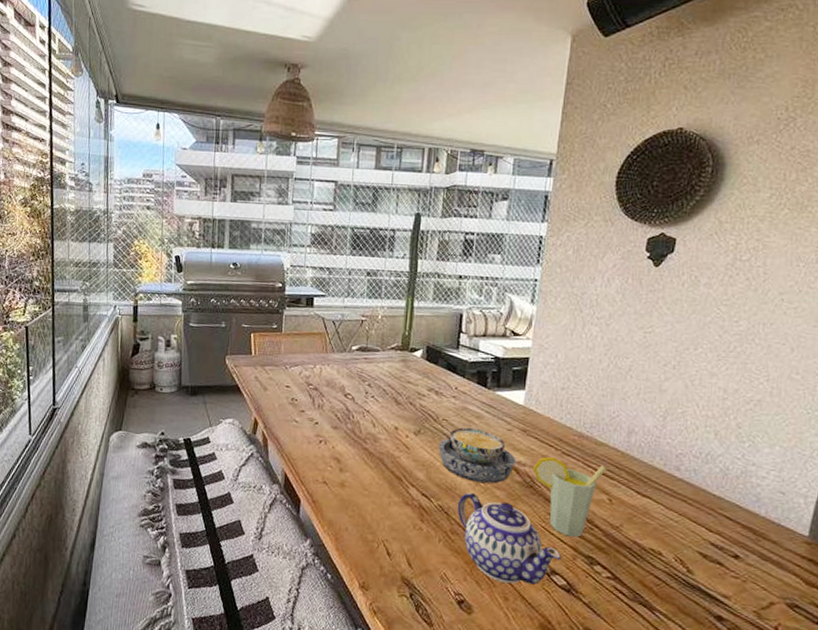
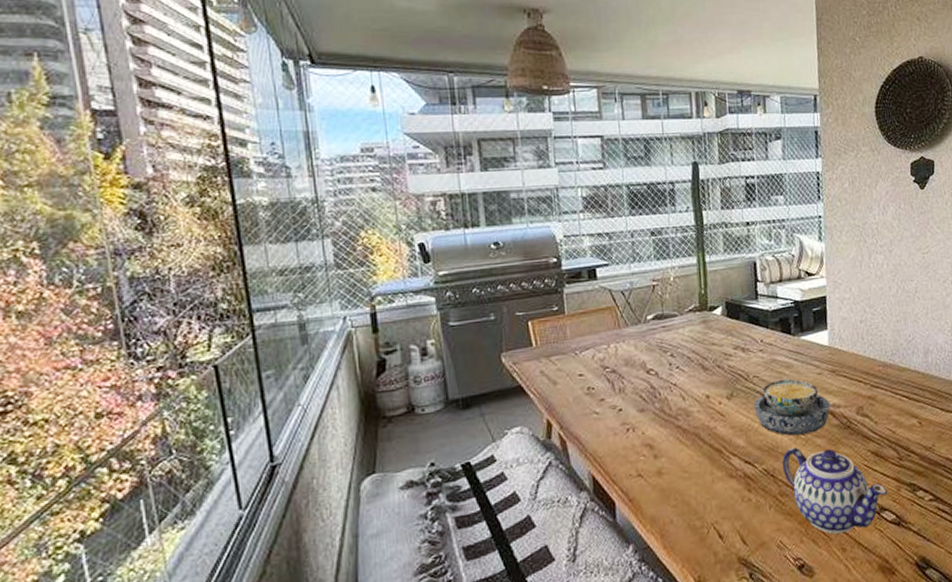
cup: present [534,456,607,538] -> none [848,390,913,469]

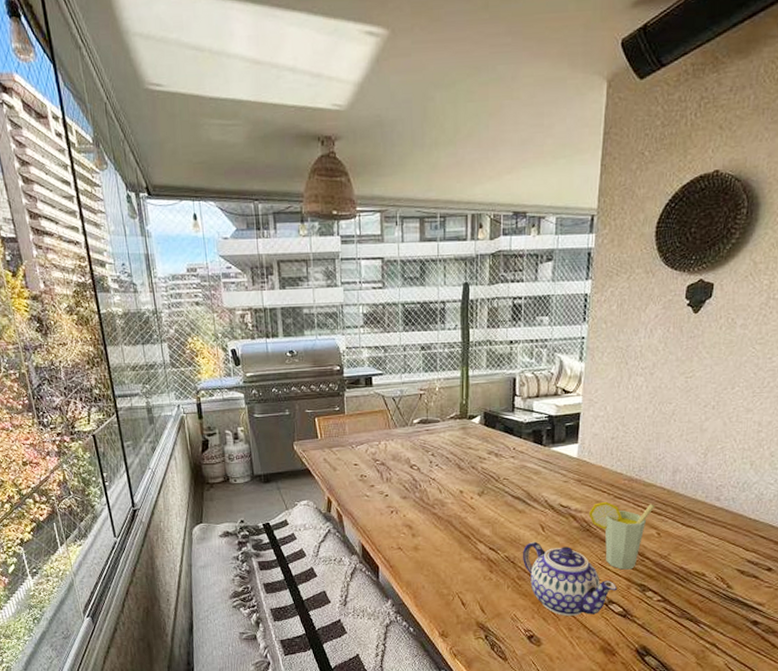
bowl: present [753,379,831,436] -> none [501,484,573,531]
cup: none [848,390,913,469] -> present [589,501,655,570]

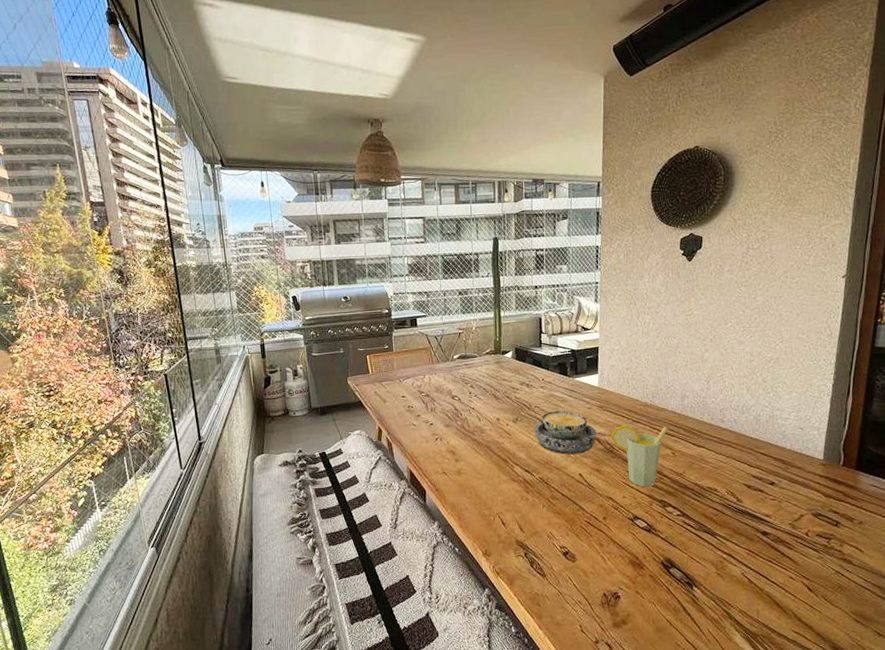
bowl: none [501,484,573,531] -> present [533,411,597,454]
teapot: present [523,541,618,616] -> none [555,463,641,532]

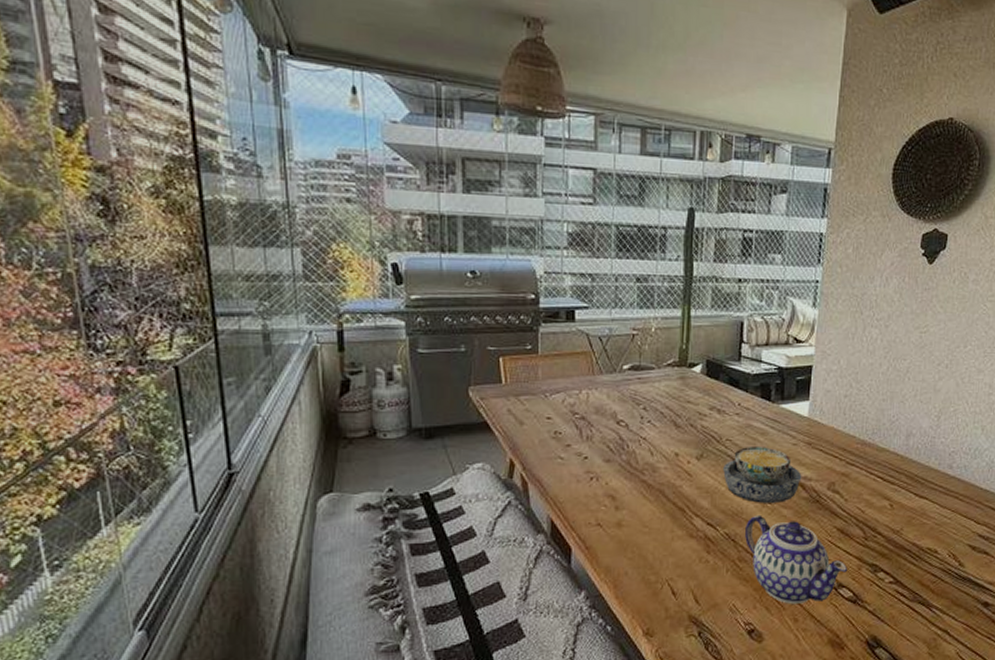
teapot: none [555,463,641,532] -> present [745,514,848,604]
cup: present [612,425,669,487] -> none [819,468,888,547]

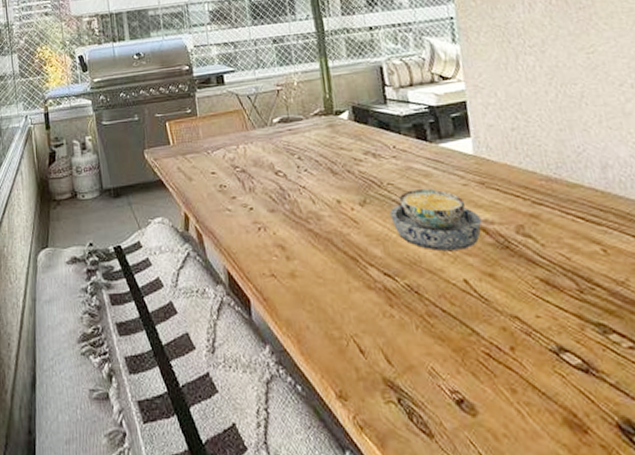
teapot: present [745,514,848,604] -> none [427,263,568,370]

